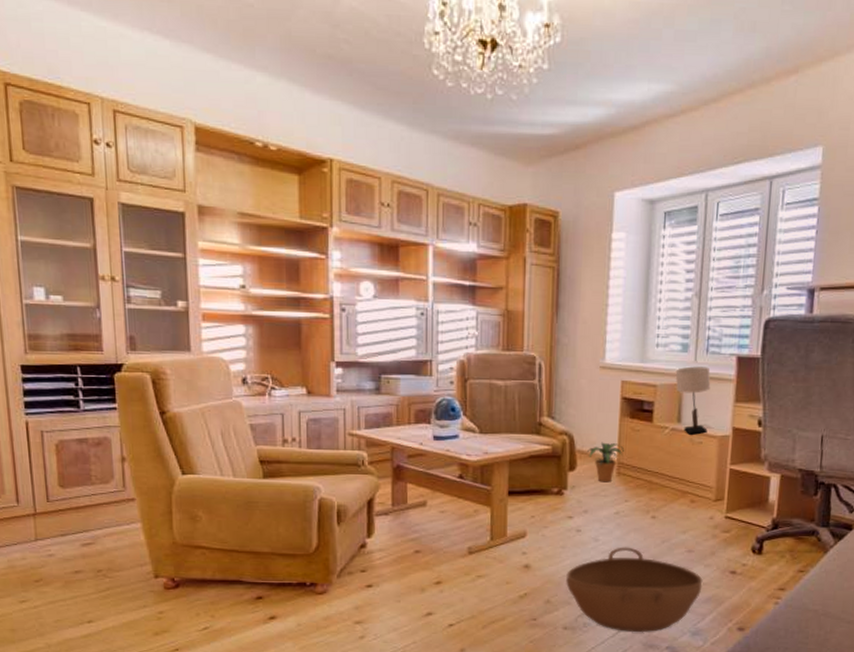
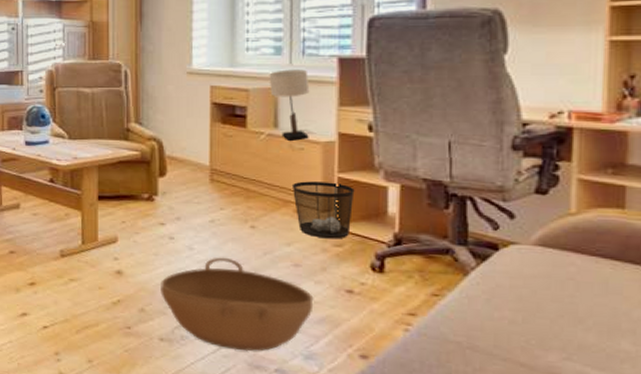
potted plant: present [588,442,625,483] -> none [178,148,218,189]
waste bin: none [690,473,743,526] -> present [291,181,355,239]

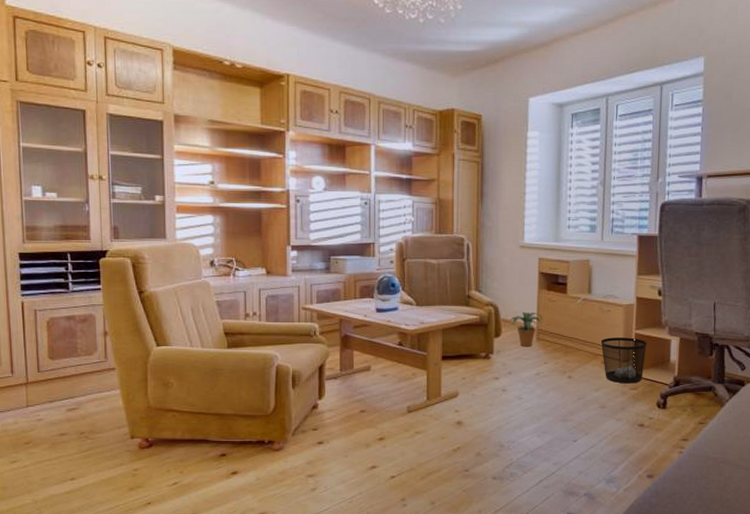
basket: present [160,257,314,352] -> none [494,404,615,481]
potted plant: none [178,148,218,189] -> present [511,311,543,347]
table lamp: present [269,69,310,141] -> none [585,244,616,304]

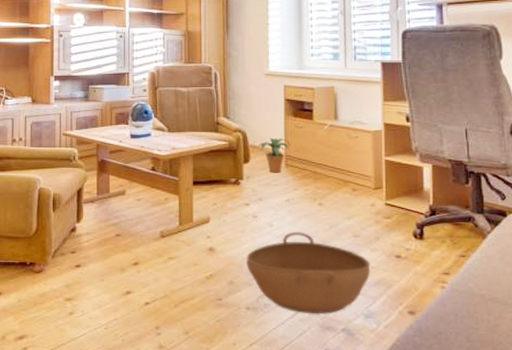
basket: none [494,404,615,481] -> present [246,231,371,315]
waste bin: present [600,337,647,384] -> none [350,164,398,212]

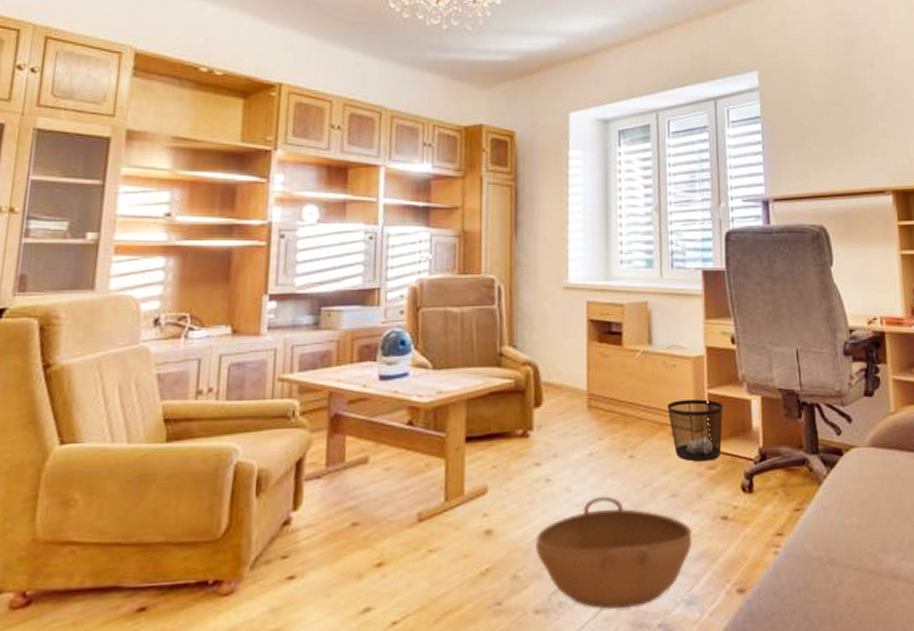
potted plant: present [259,137,291,173] -> none [554,371,595,419]
waste bin: none [350,164,398,212] -> present [666,399,723,462]

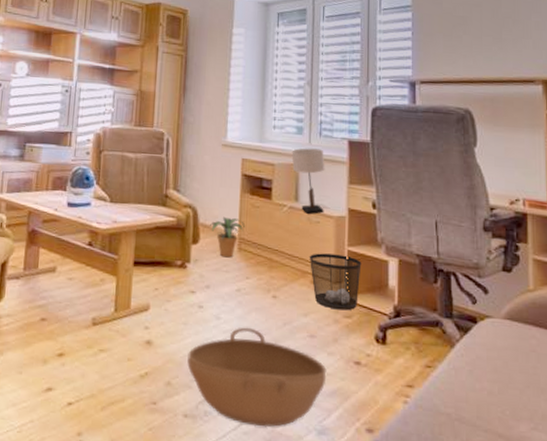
potted plant: none [554,371,595,419] -> present [210,216,246,258]
table lamp: none [642,282,680,357] -> present [291,148,325,214]

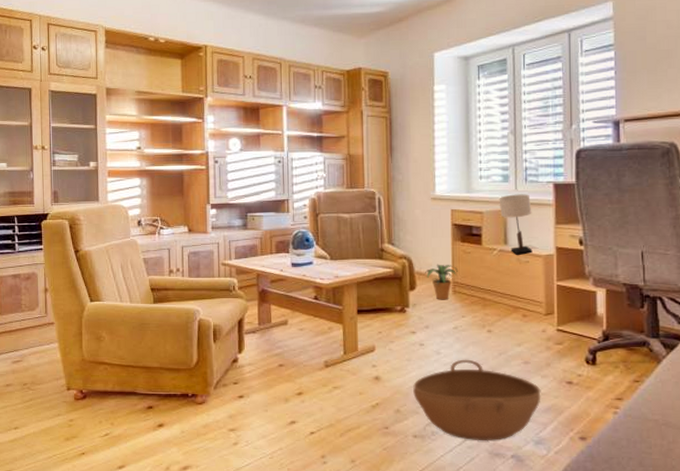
waste bin: present [309,253,362,311] -> none [520,289,571,338]

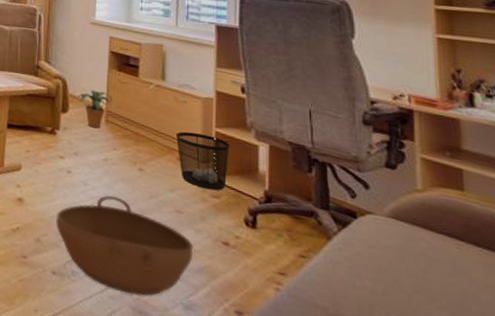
table lamp: present [499,194,533,255] -> none [158,30,192,94]
waste bin: none [520,289,571,338] -> present [175,131,230,190]

